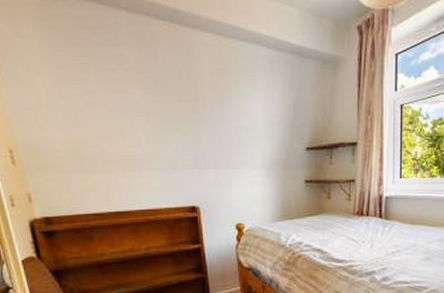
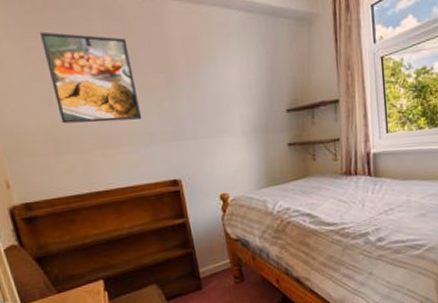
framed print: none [72,51,166,145] -> present [40,31,142,124]

